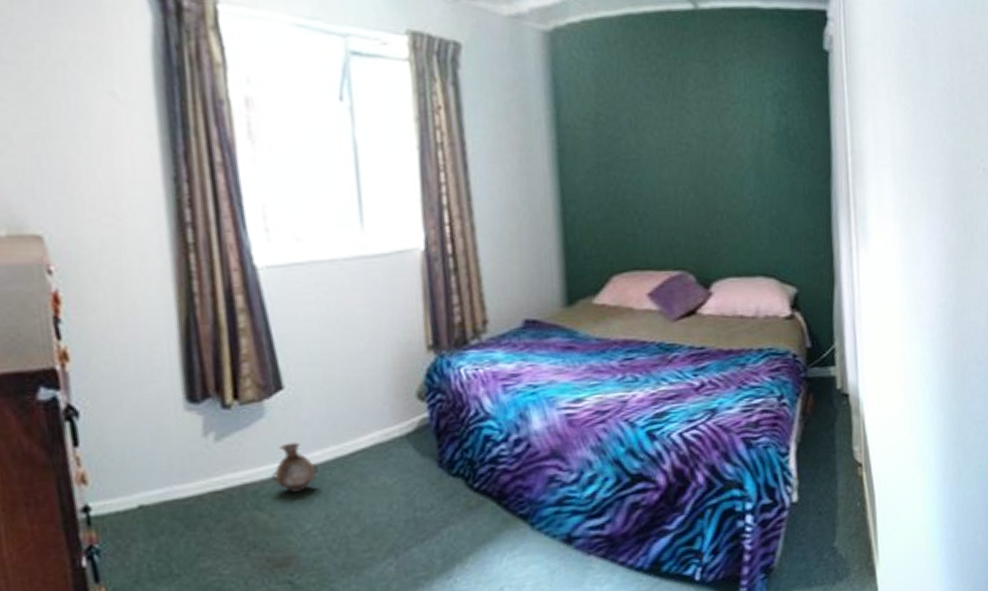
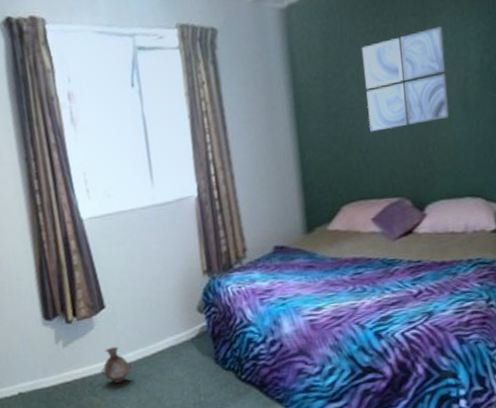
wall art: none [641,79,742,191] -> present [361,26,450,132]

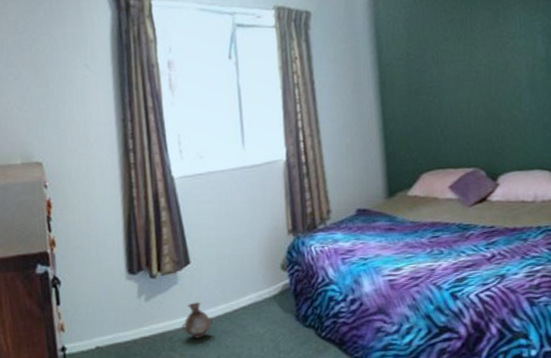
wall art: present [361,26,450,132] -> none [441,20,520,108]

